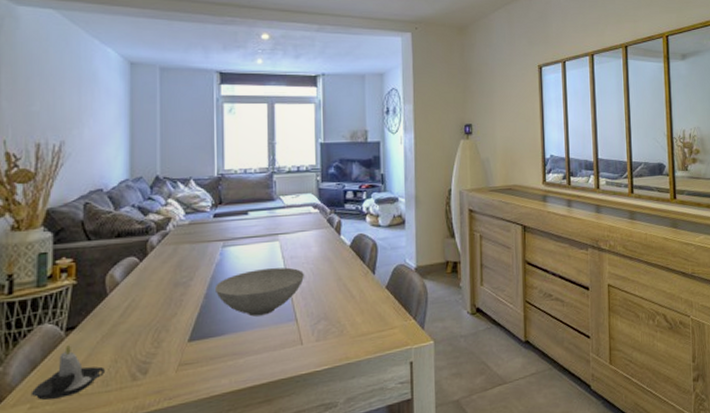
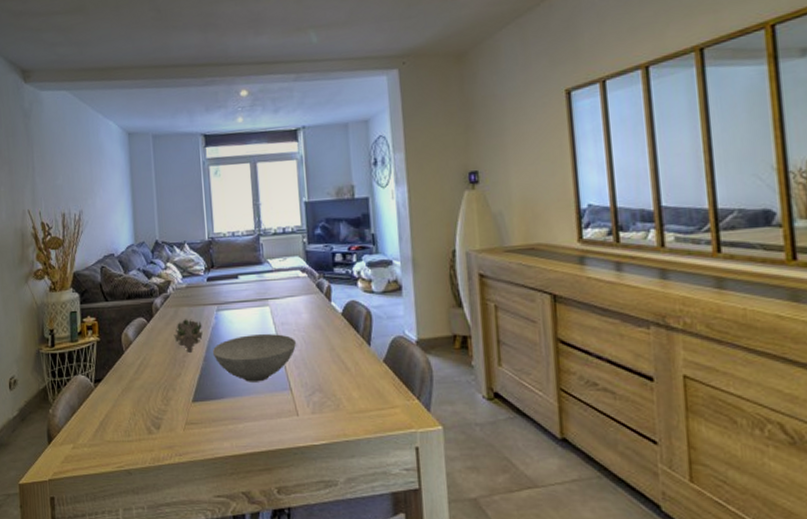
candle: present [31,344,105,400] -> none [73,394,126,442]
flower: none [171,256,205,291] -> present [174,319,203,353]

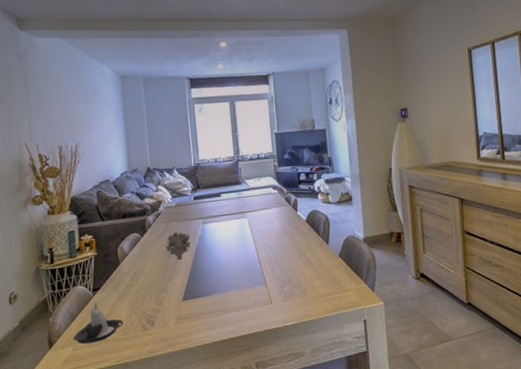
candle: none [73,394,126,442] -> present [73,301,123,344]
bowl: present [212,334,296,382] -> none [199,240,270,281]

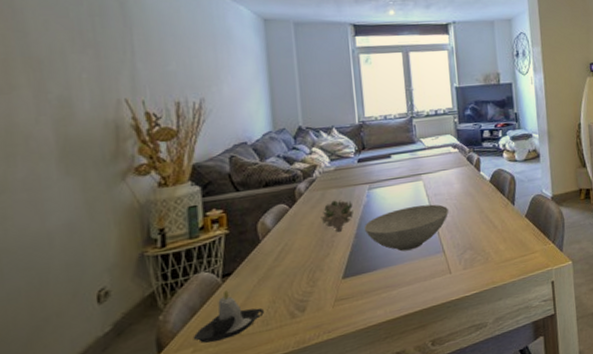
bowl: none [199,240,270,281] -> present [363,204,448,252]

